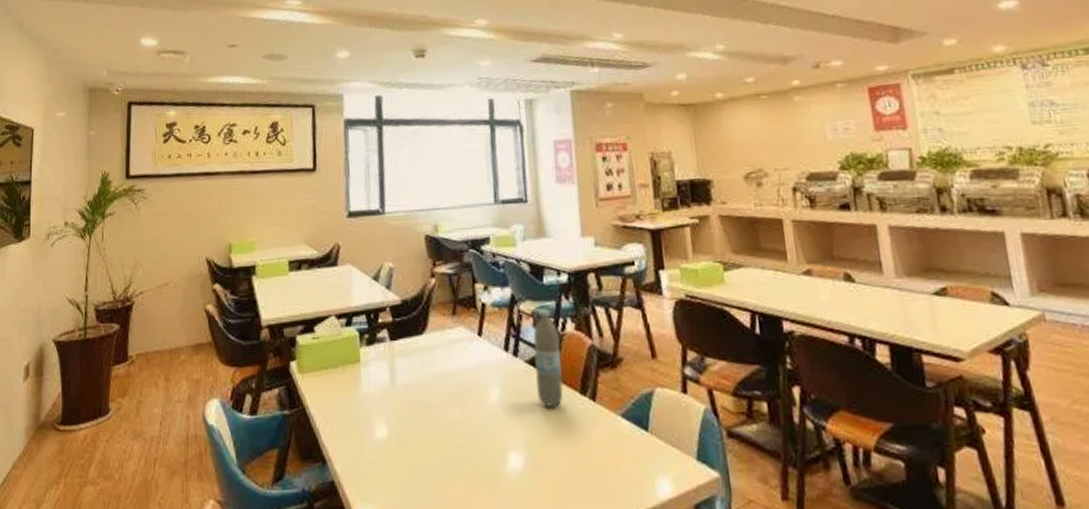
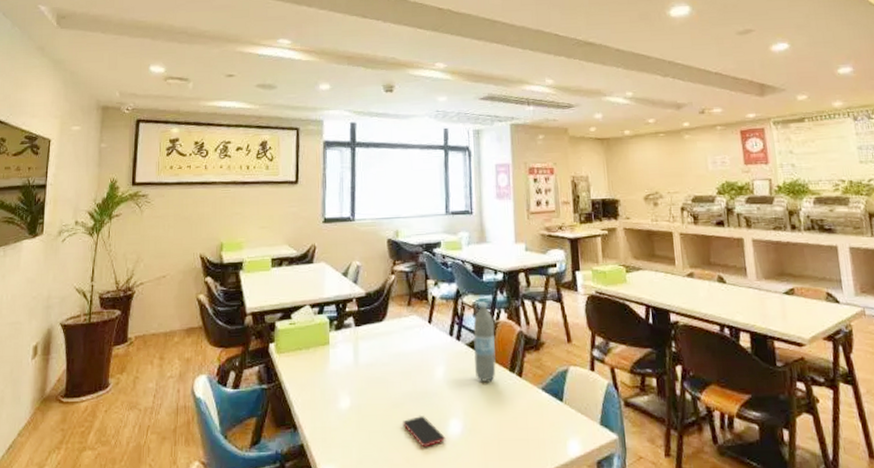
smartphone: none [451,448,504,486] -> present [403,416,445,448]

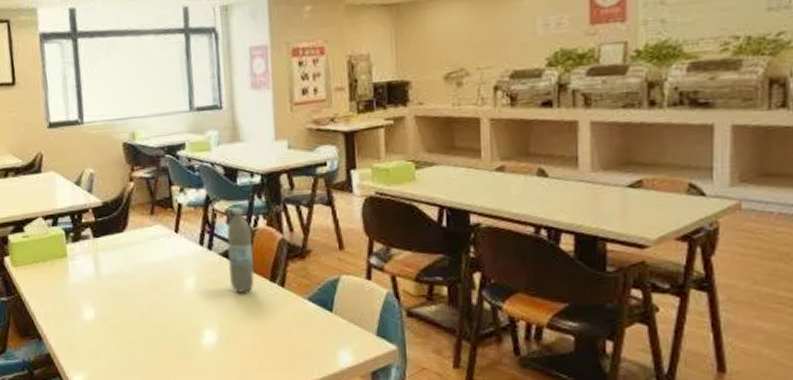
smartphone: present [403,416,445,448] -> none [152,327,199,357]

